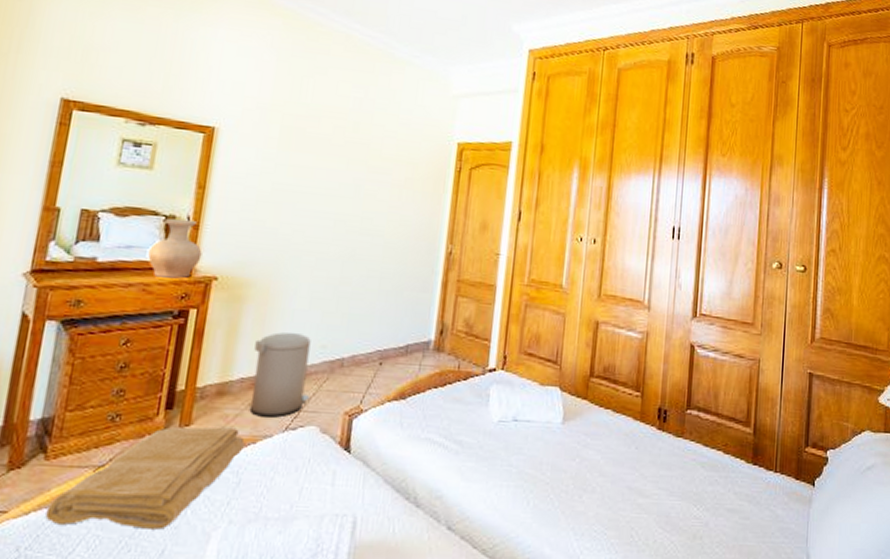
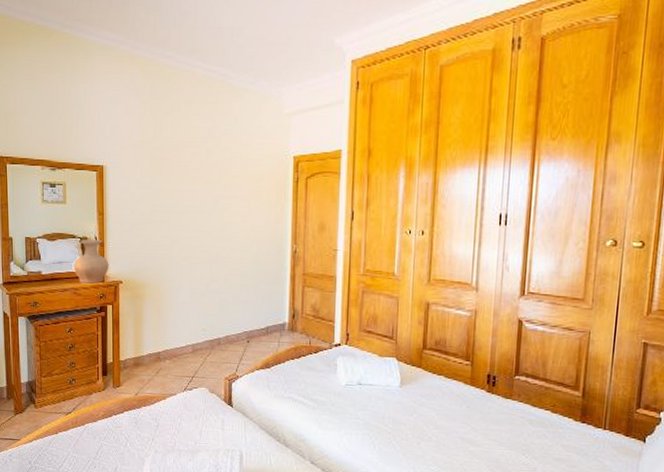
towel: present [45,427,245,530] -> none [42,388,158,455]
pedal bin: present [249,332,311,418] -> none [155,320,199,382]

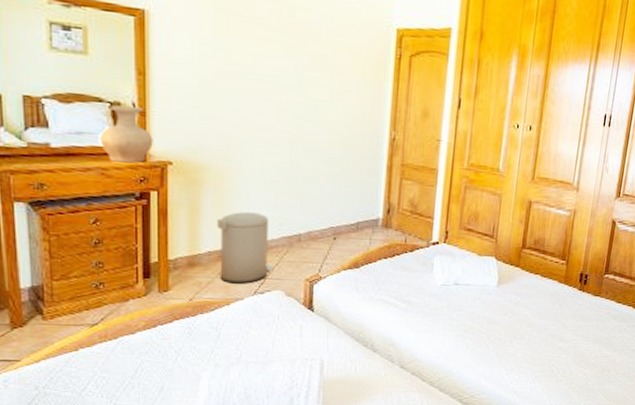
pedal bin: none [155,320,199,382] -> present [217,212,273,284]

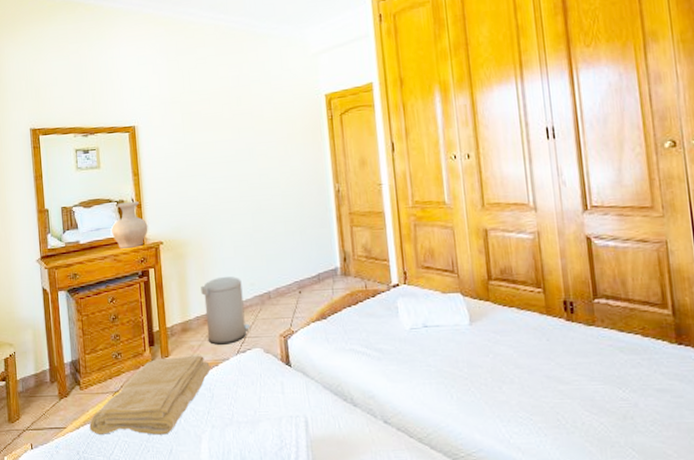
towel: none [54,292,219,372] -> present [89,355,210,435]

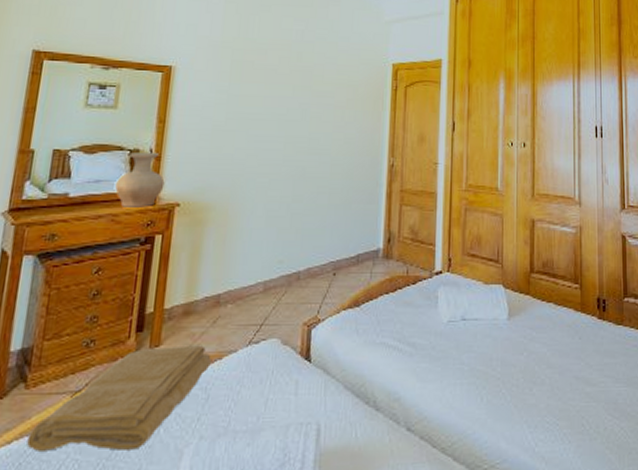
pedal bin: present [201,277,251,345] -> none [214,251,271,333]

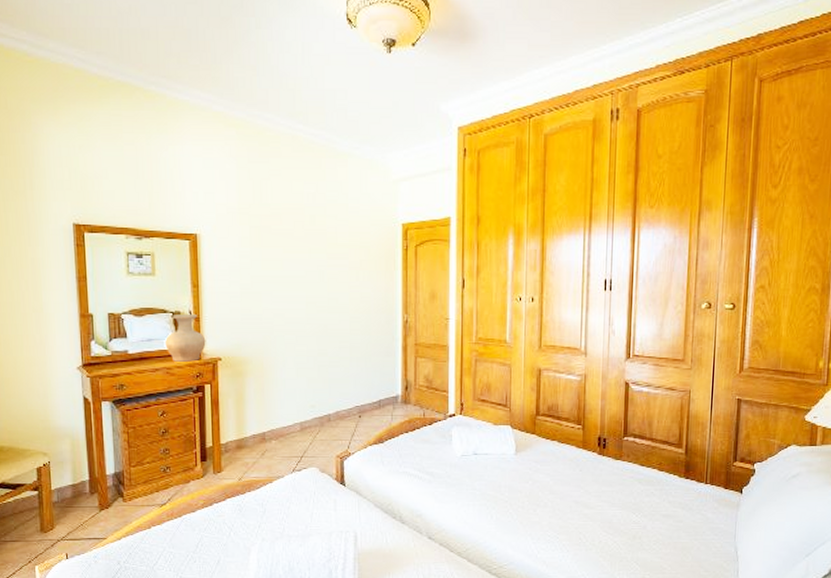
towel: present [27,345,211,451] -> none [132,472,264,547]

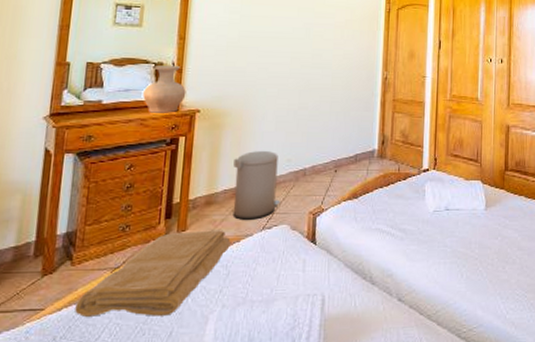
towel: none [132,472,264,547] -> present [75,230,231,317]
pedal bin: none [259,398,308,463] -> present [232,151,281,220]

